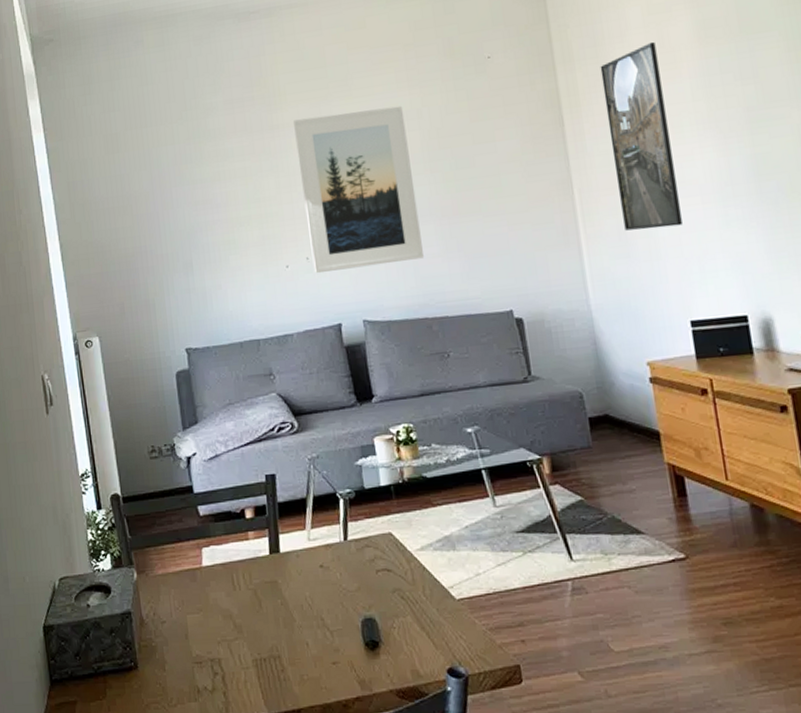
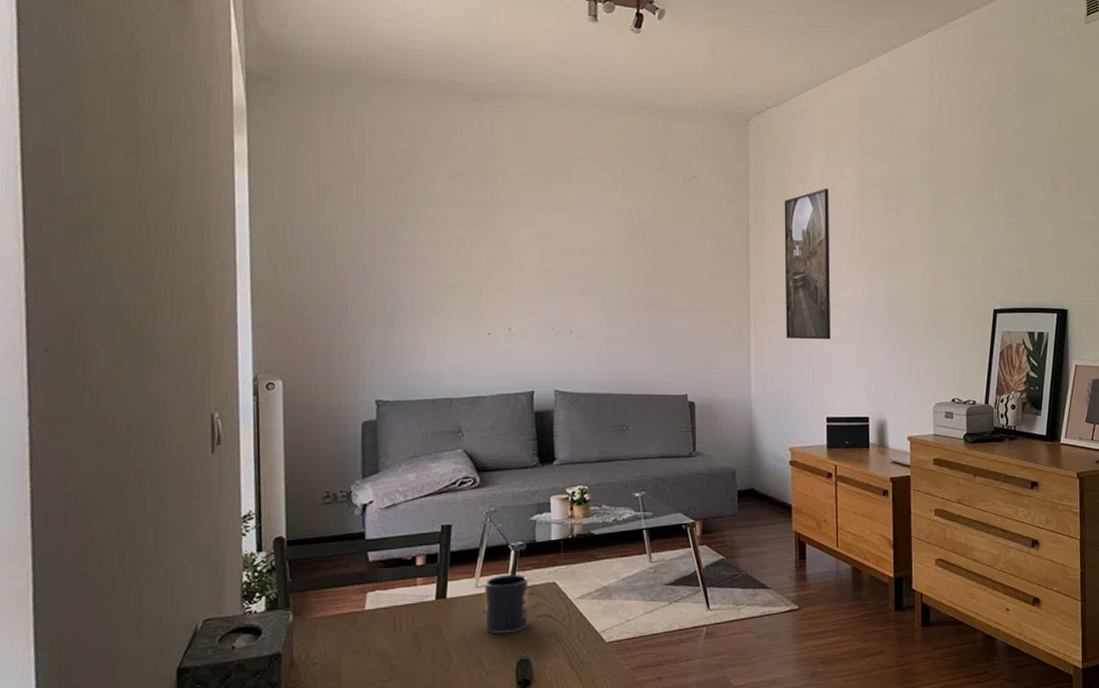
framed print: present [293,105,425,274] -> none [513,201,618,344]
mug: none [316,525,368,590] -> present [484,575,529,633]

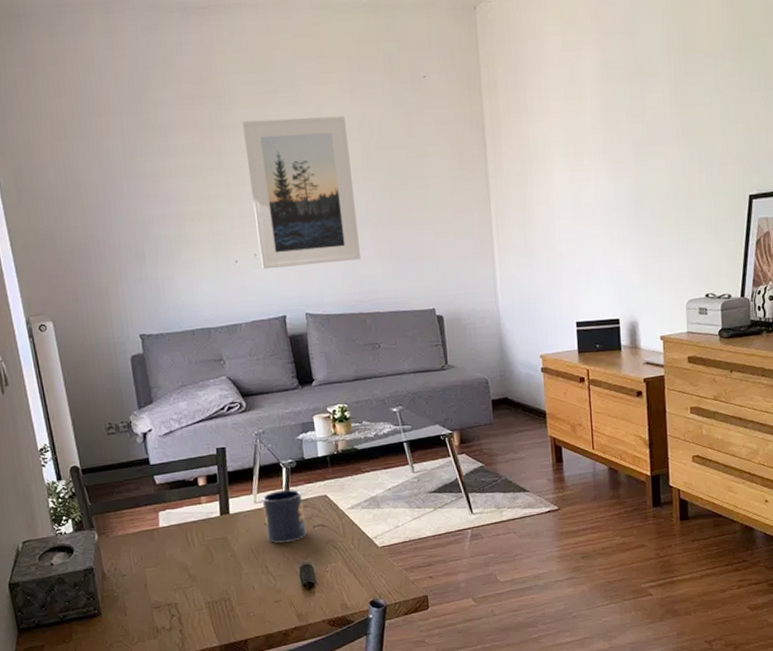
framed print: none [513,201,618,344] -> present [243,115,362,270]
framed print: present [784,188,830,340] -> none [519,76,576,244]

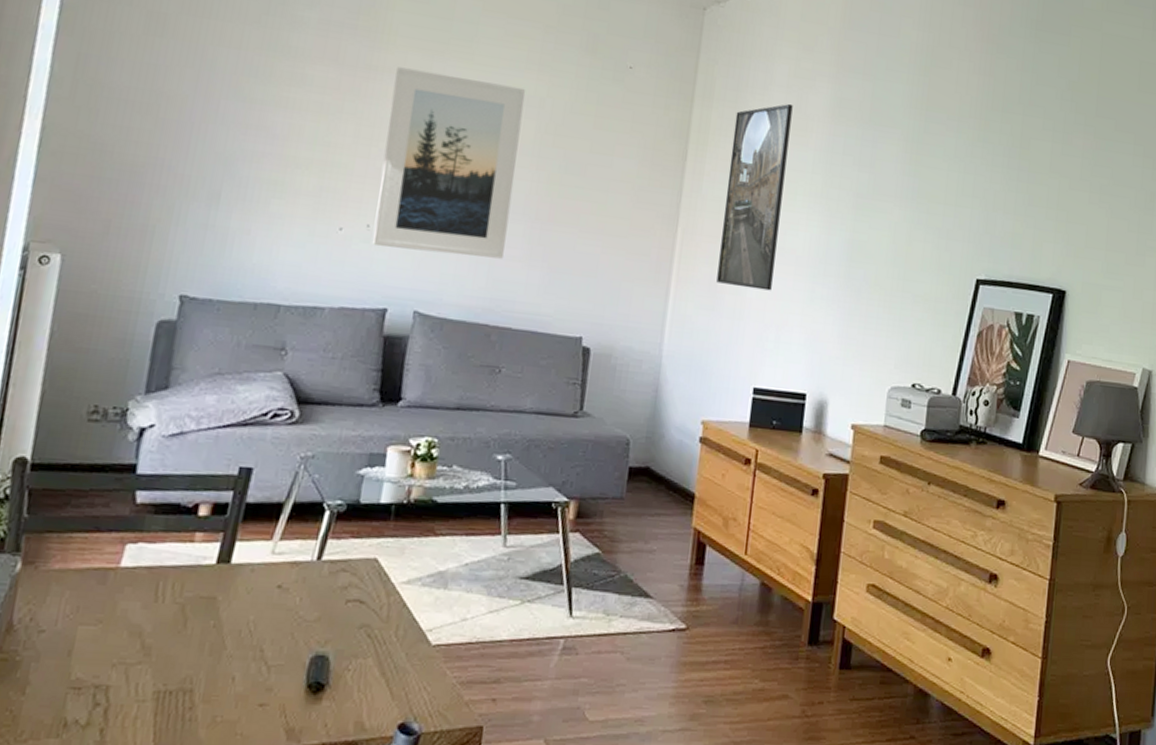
mug: present [262,490,306,543] -> none [275,541,343,618]
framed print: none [519,76,576,244] -> present [716,103,793,291]

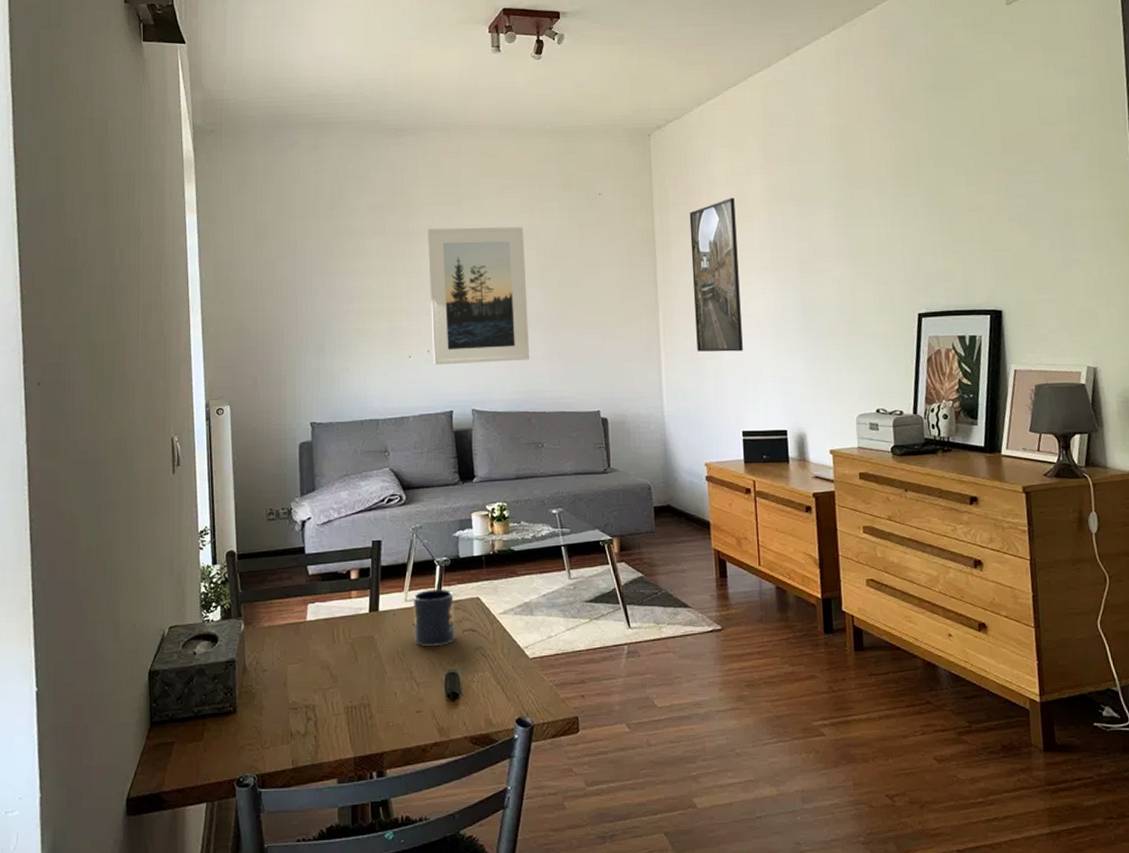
mug: none [275,541,343,618] -> present [413,589,455,646]

